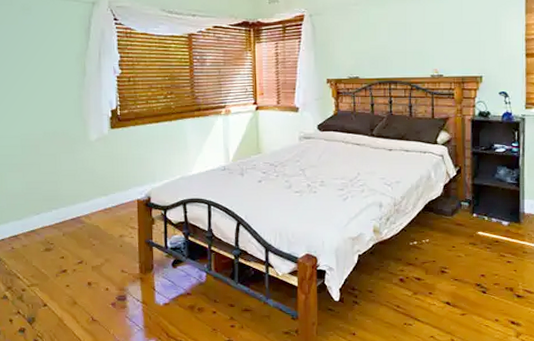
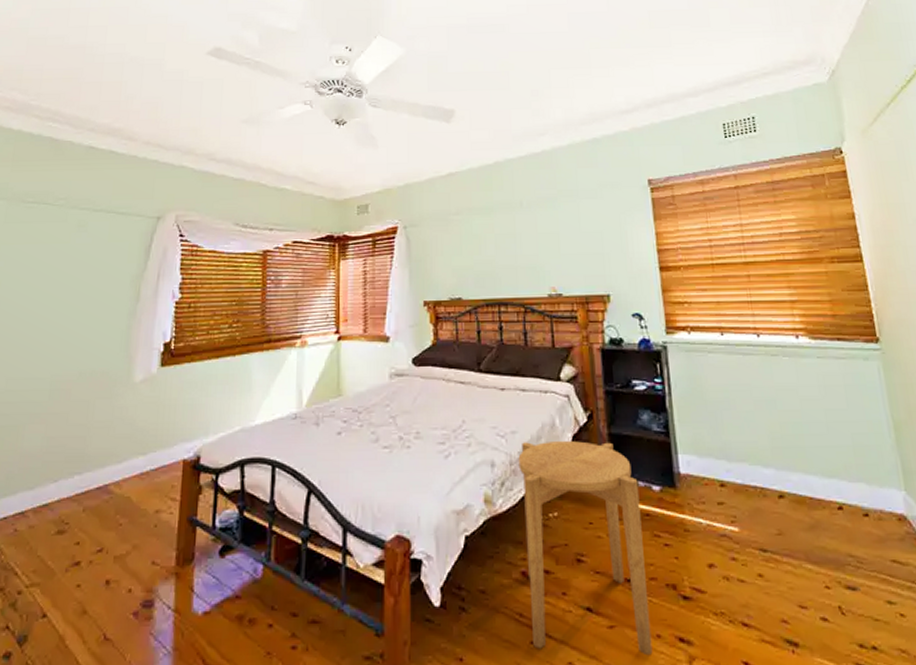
side table: none [401,189,492,332] -> present [518,441,653,656]

